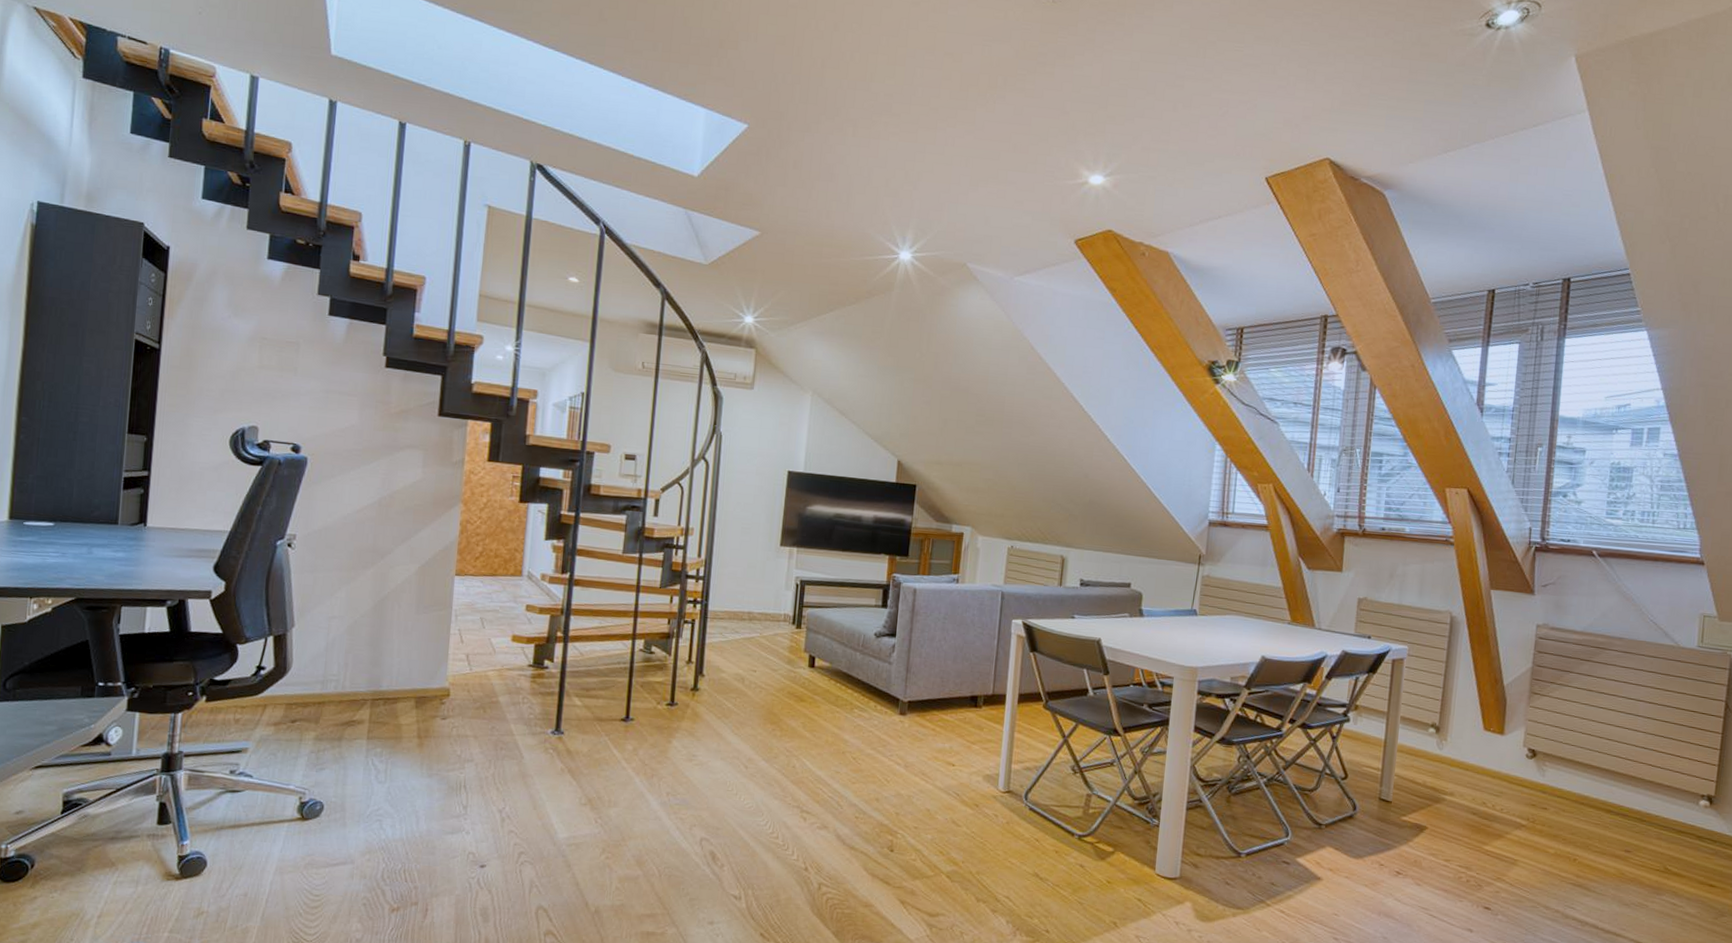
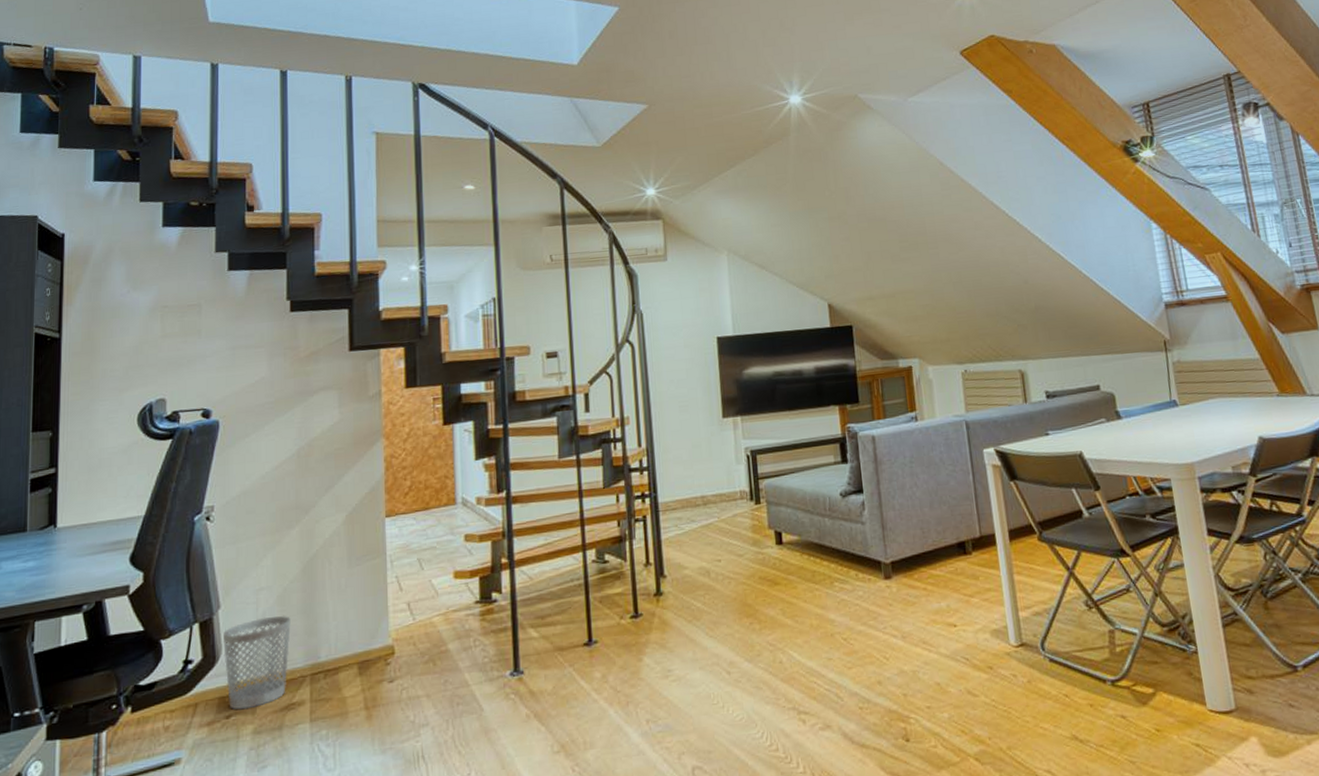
wastebasket: none [294,642,358,718] -> present [223,616,291,710]

